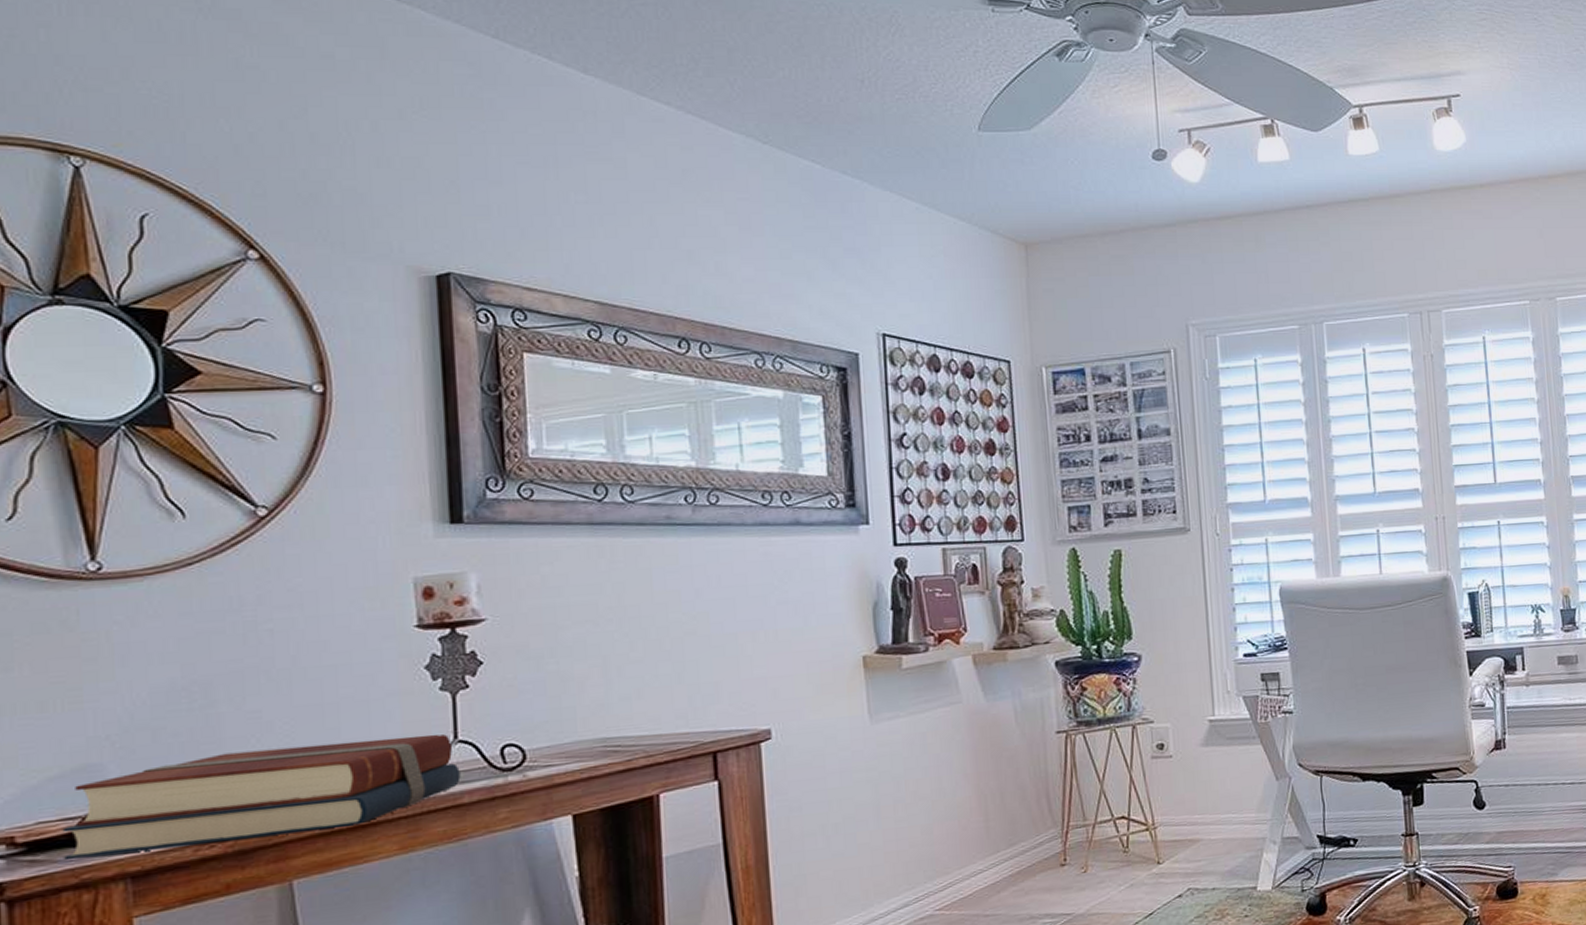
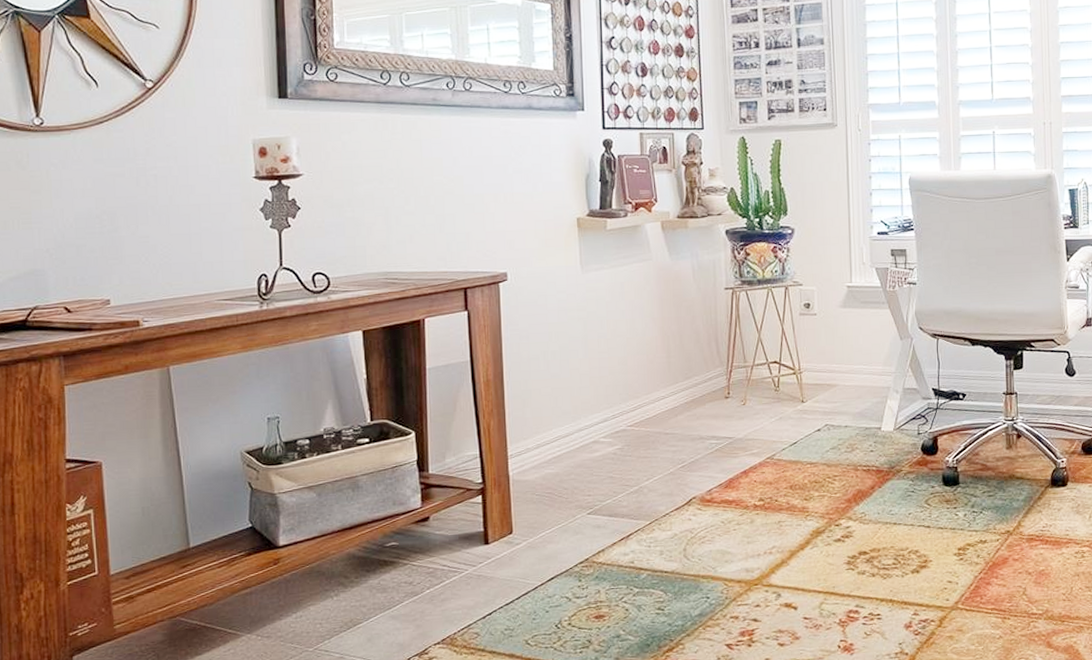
books: present [62,734,461,861] -> none [19,261,284,340]

